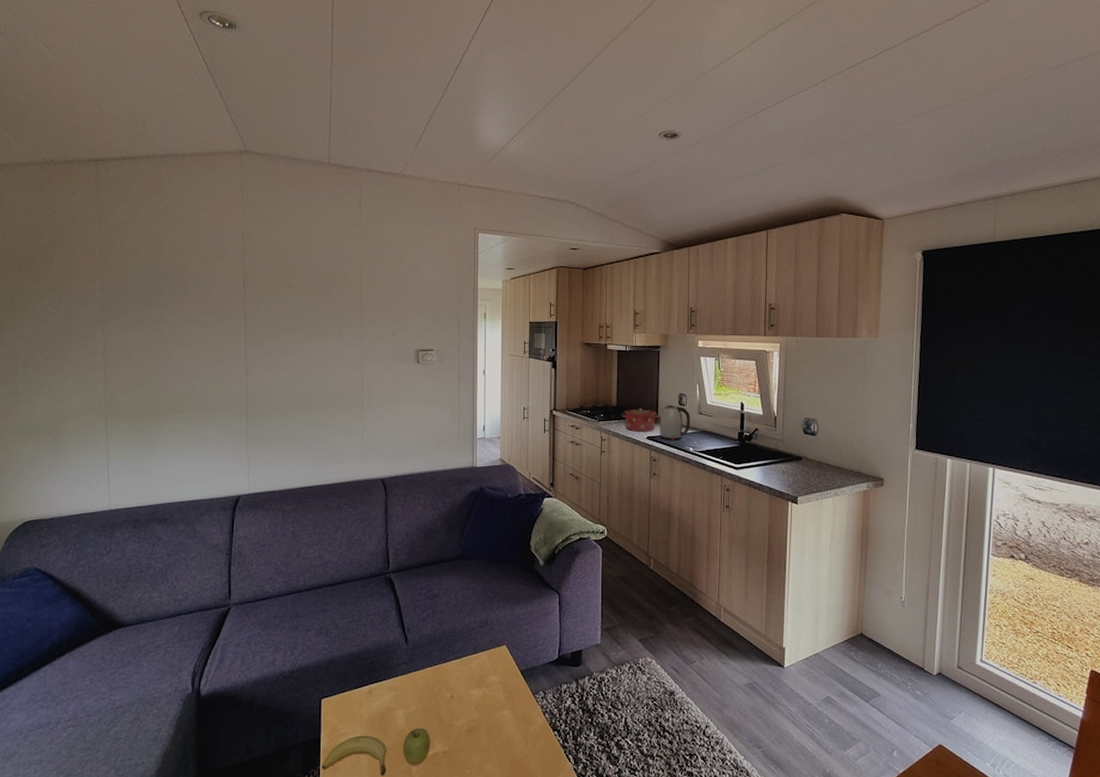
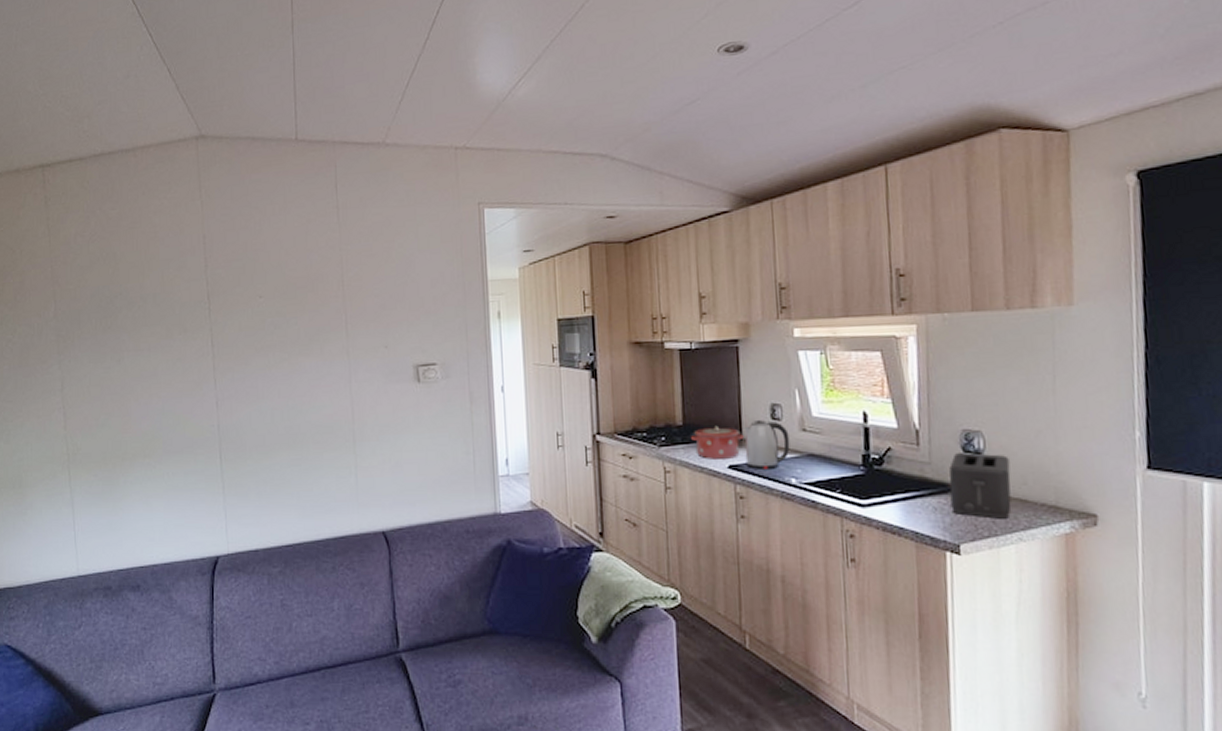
toaster: none [793,434,833,480] -> present [949,453,1011,519]

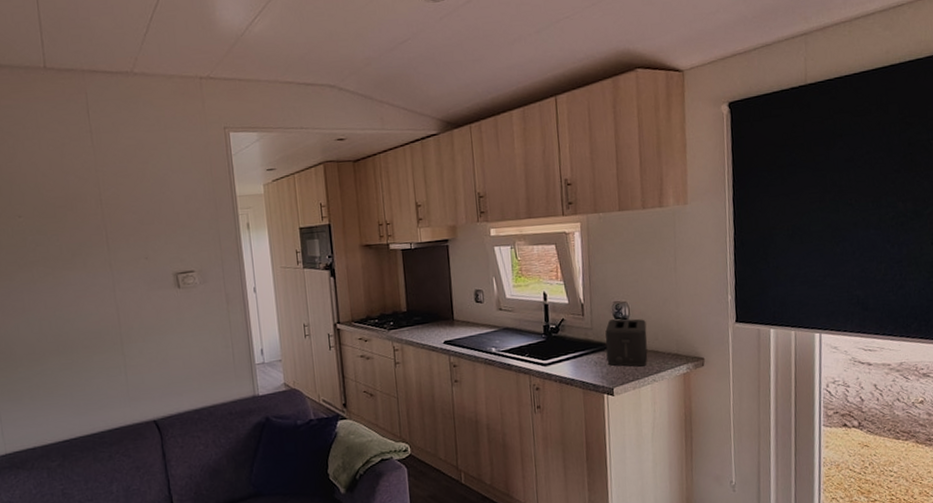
casserole: present [691,425,744,459] -> none [414,310,455,338]
kettle: present [743,420,790,471] -> none [454,303,490,344]

